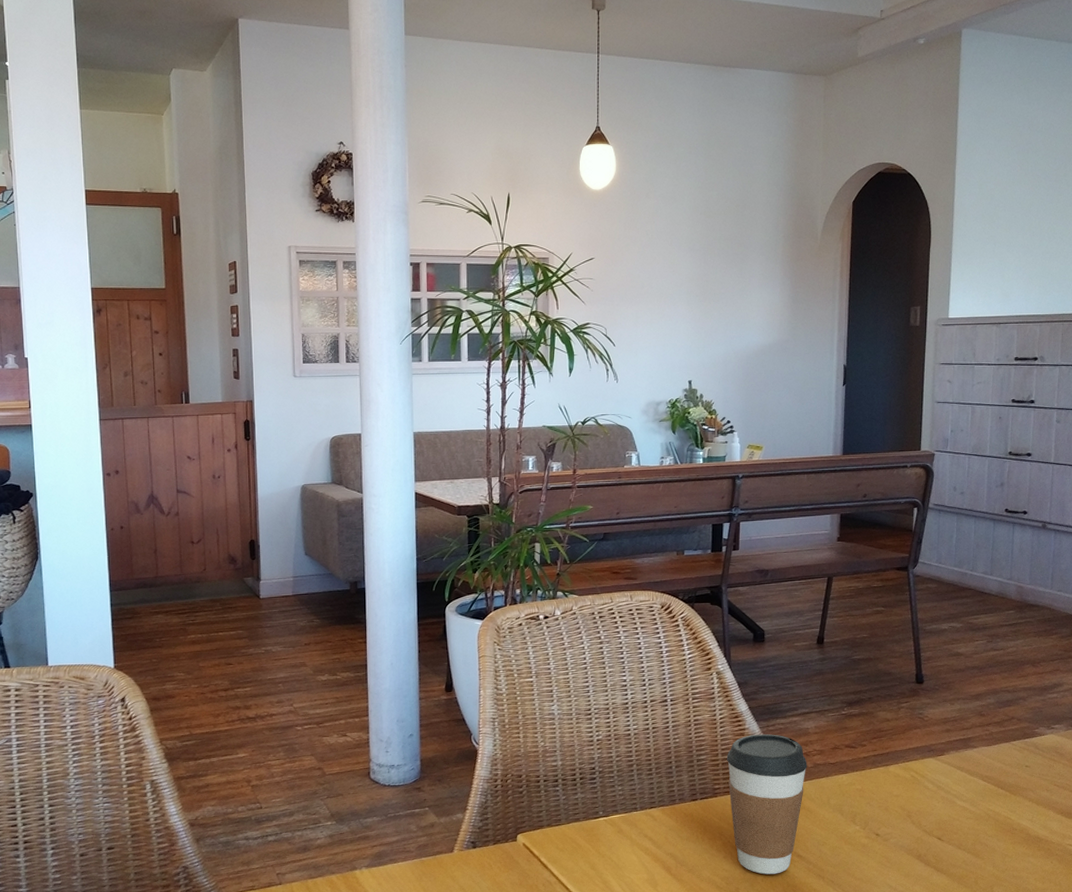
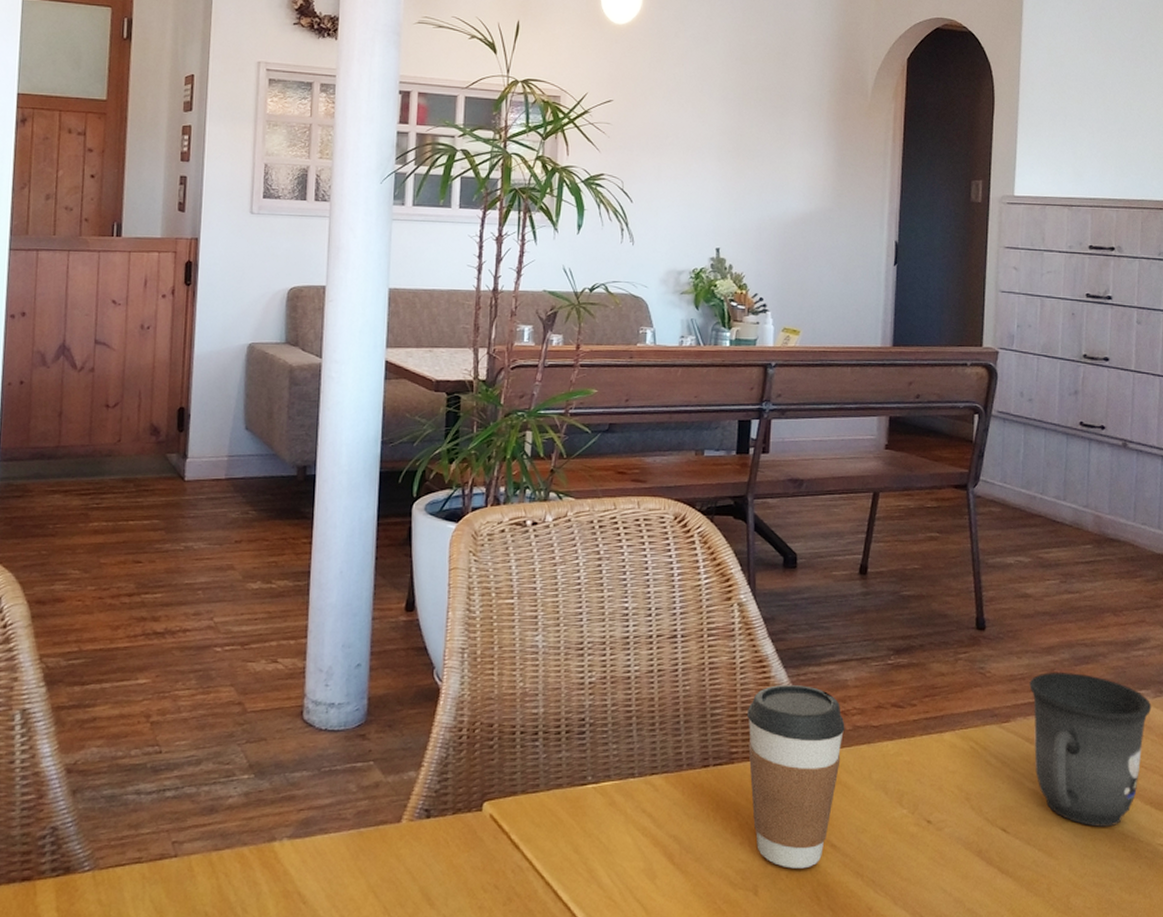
mug: none [961,714,1064,833] -> present [1029,673,1152,827]

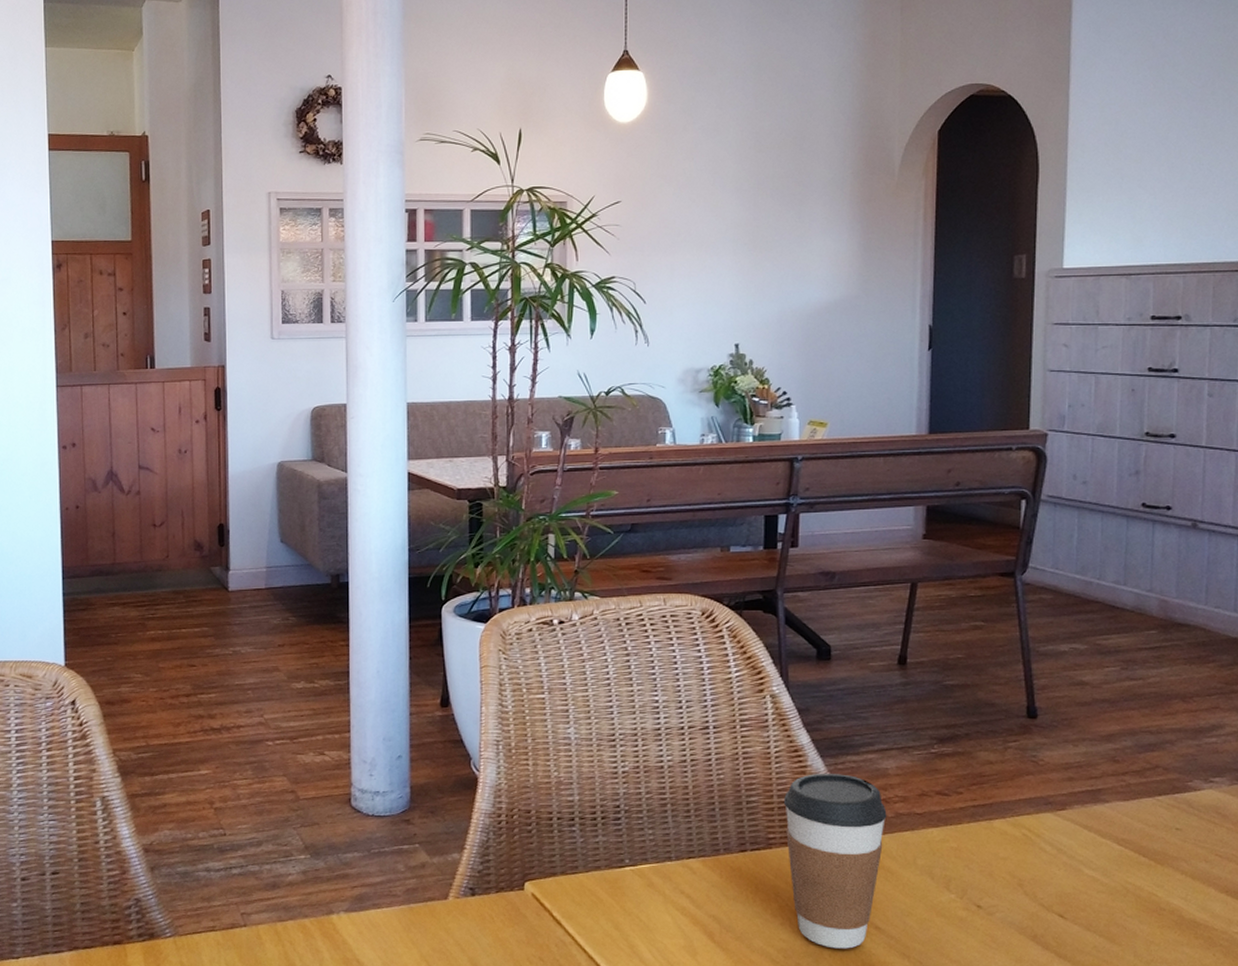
mug: present [1029,673,1152,827] -> none [1087,760,1227,915]

